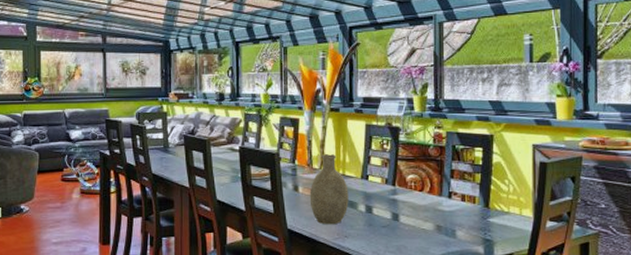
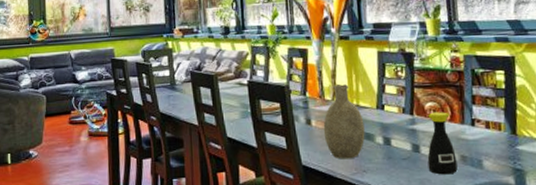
bottle: none [405,184,432,242] -> present [427,112,458,175]

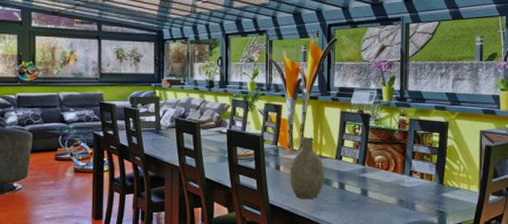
bottle: present [427,112,458,175] -> none [372,164,395,214]

